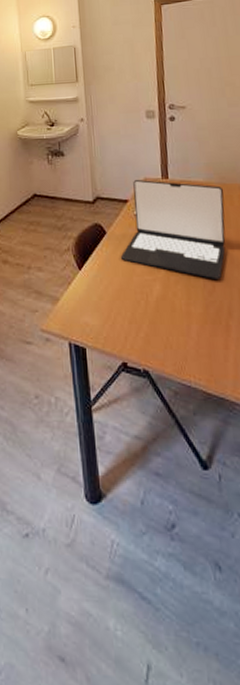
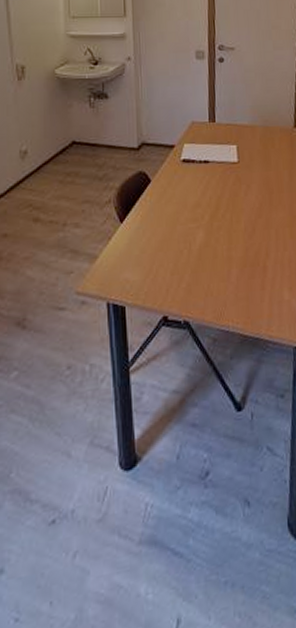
laptop: present [120,179,226,279] -> none [164,123,267,222]

